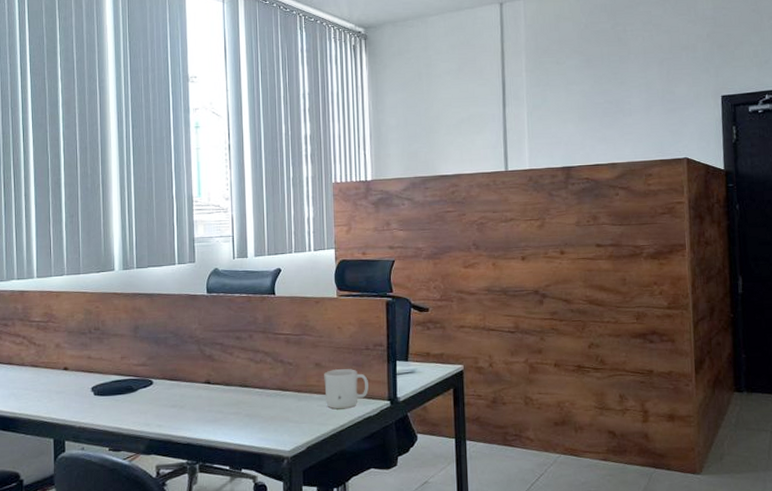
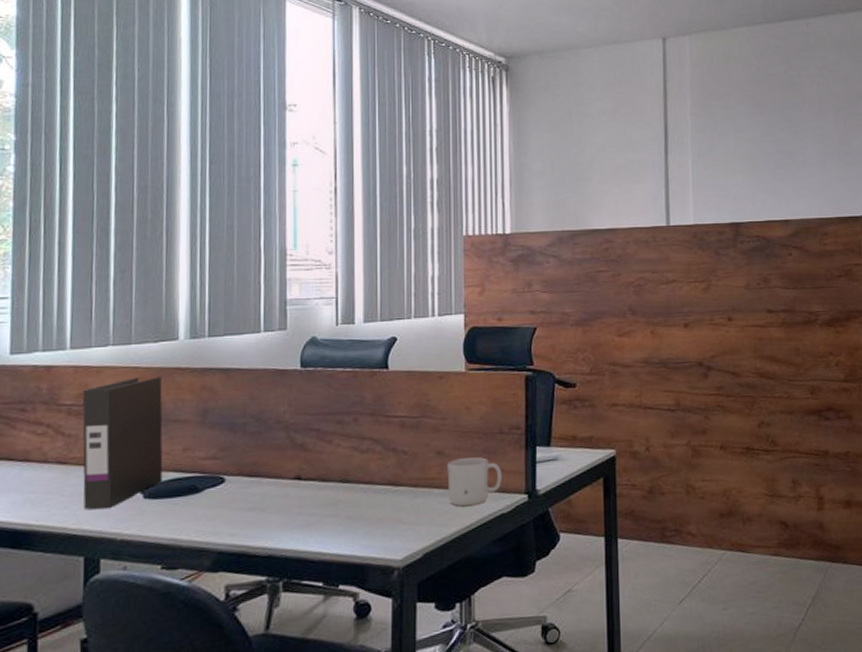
binder: none [47,300,107,402] -> present [82,377,163,509]

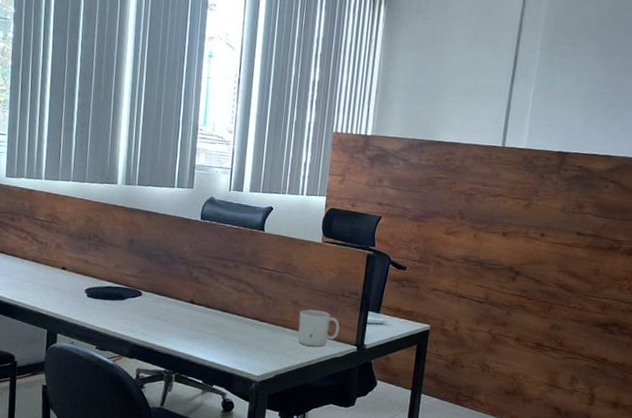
binder: present [82,377,163,509] -> none [48,208,104,299]

